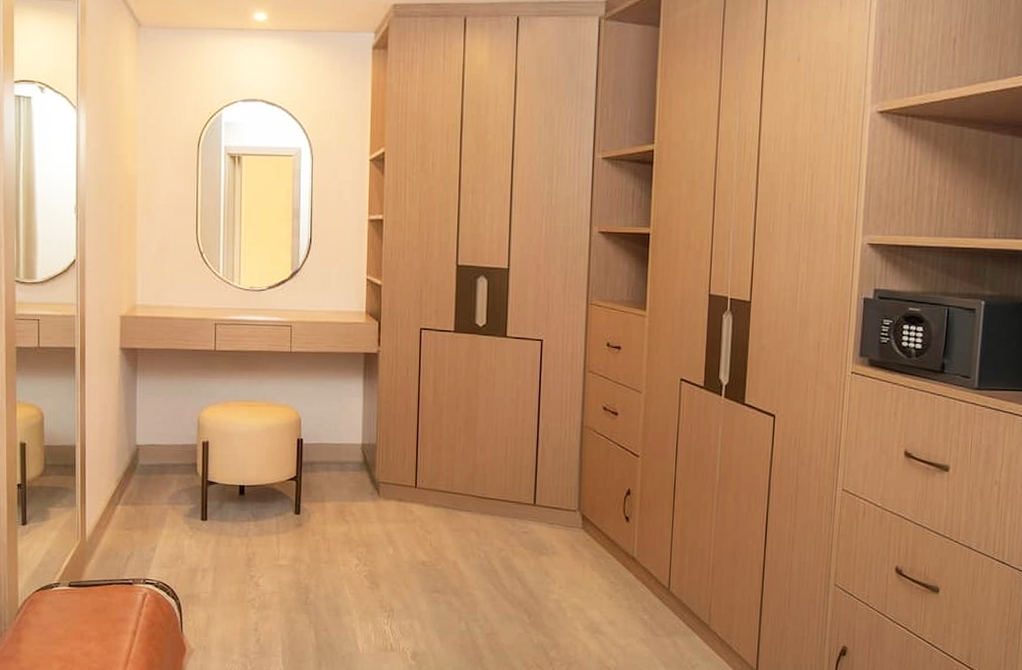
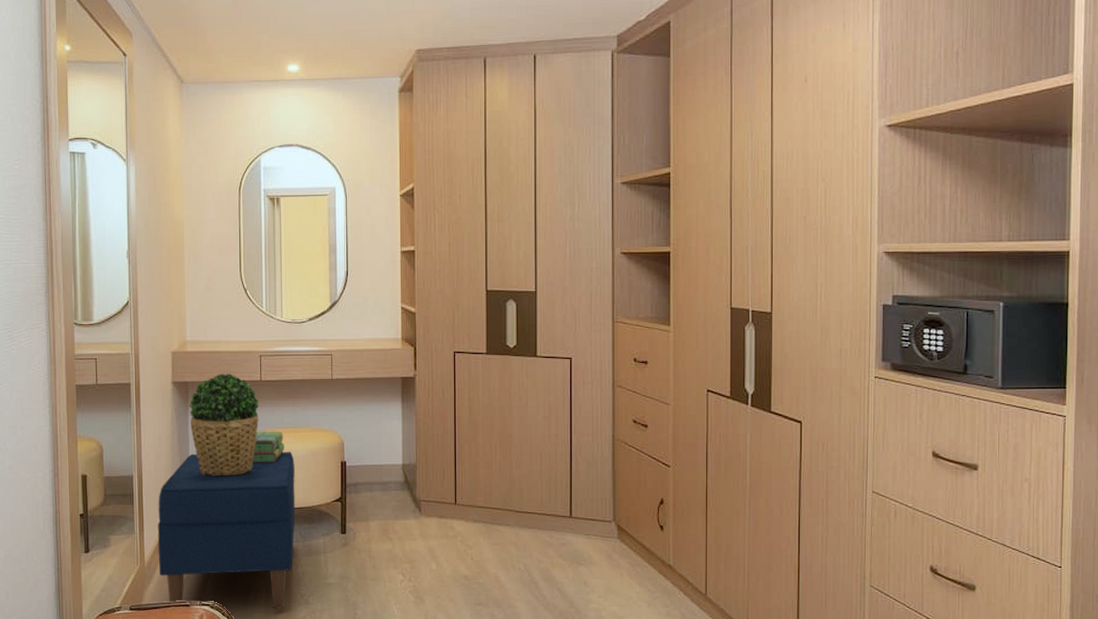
bench: none [100,424,248,591] -> present [157,451,296,609]
potted plant: none [137,340,213,450] -> present [188,373,260,476]
stack of books: none [204,403,238,437] -> present [253,431,285,463]

